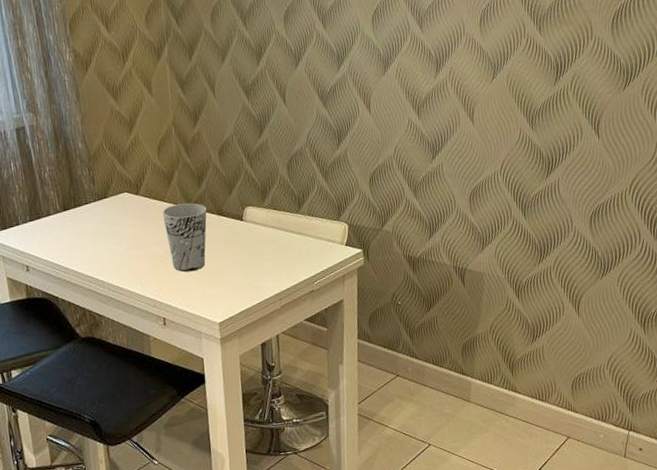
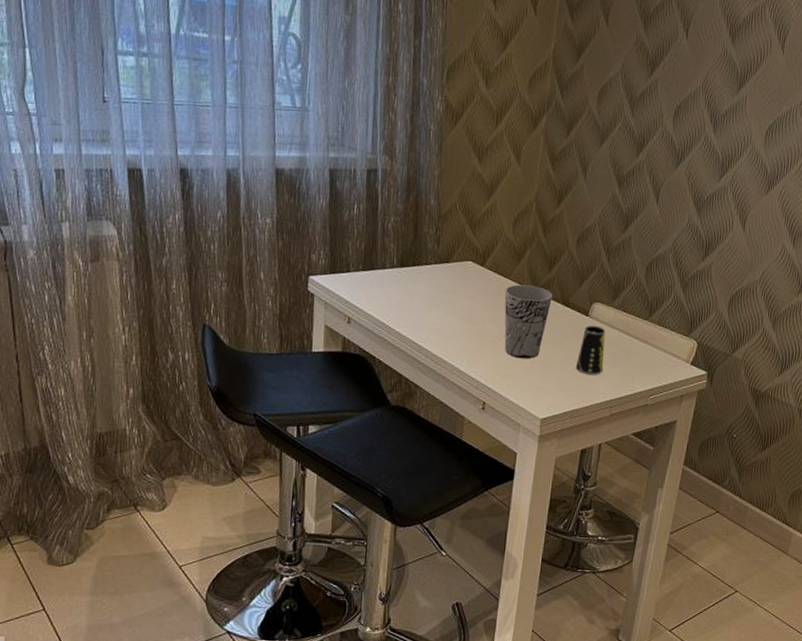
cup: none [241,228,267,274] -> present [576,326,606,375]

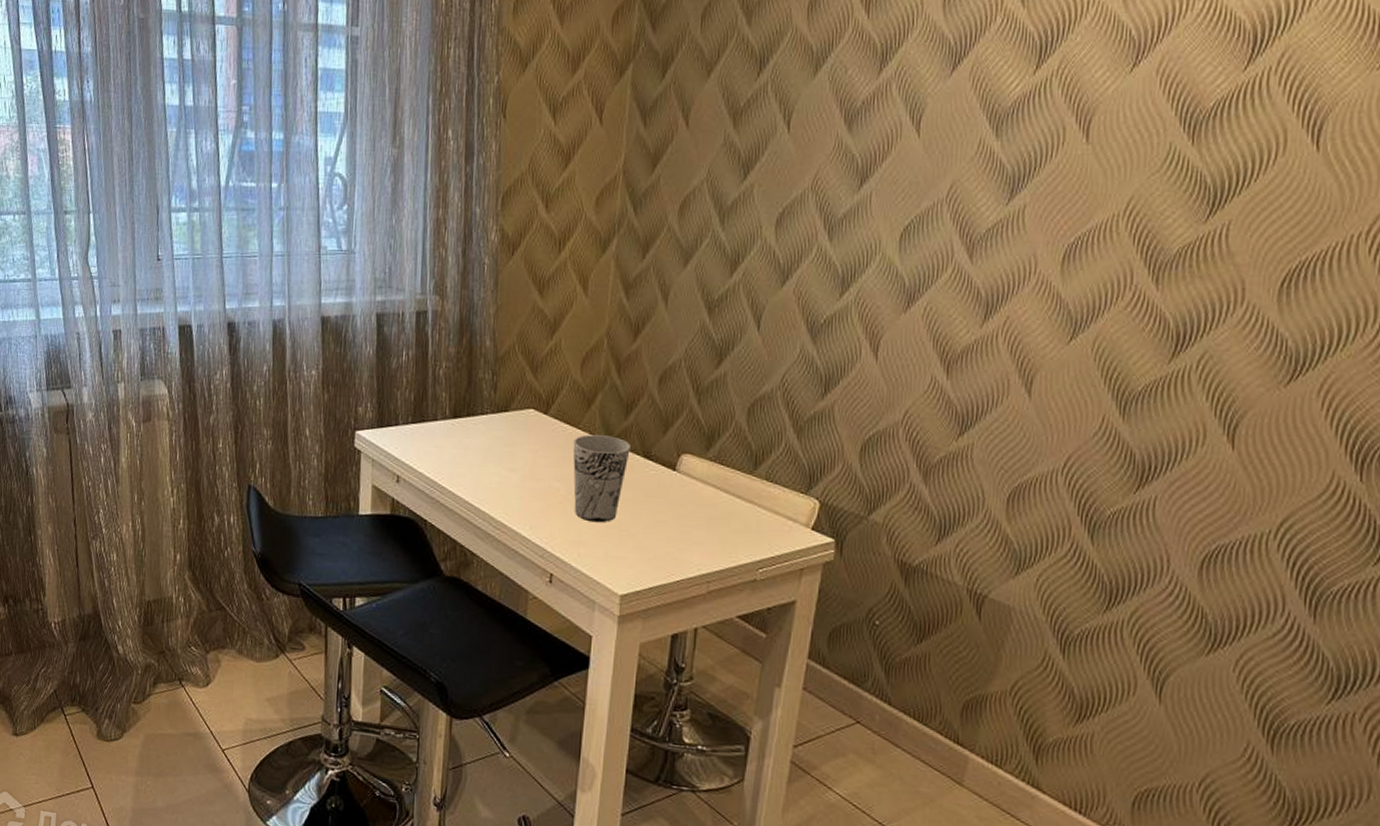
cup: present [576,326,606,375] -> none [662,482,698,542]

